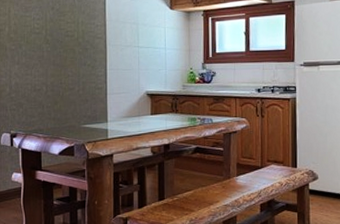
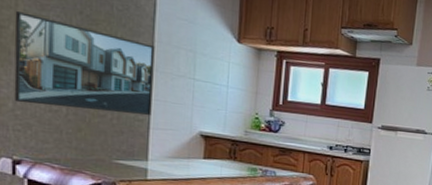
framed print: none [9,16,108,87] -> present [14,11,155,116]

